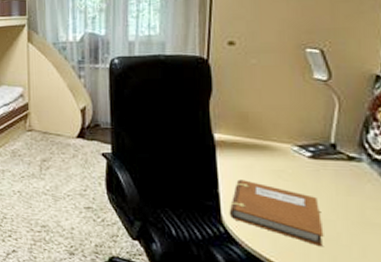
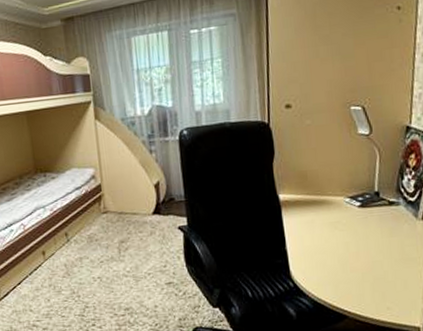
notebook: present [229,179,324,247] -> none [296,235,374,286]

